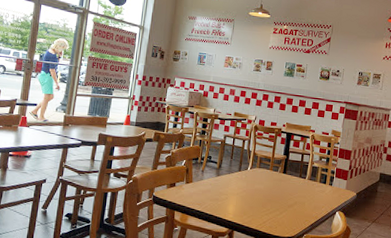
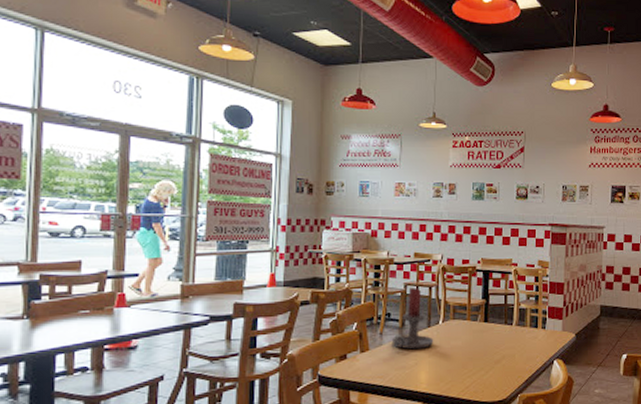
candle holder: none [209,138,242,188] -> present [391,287,434,350]

